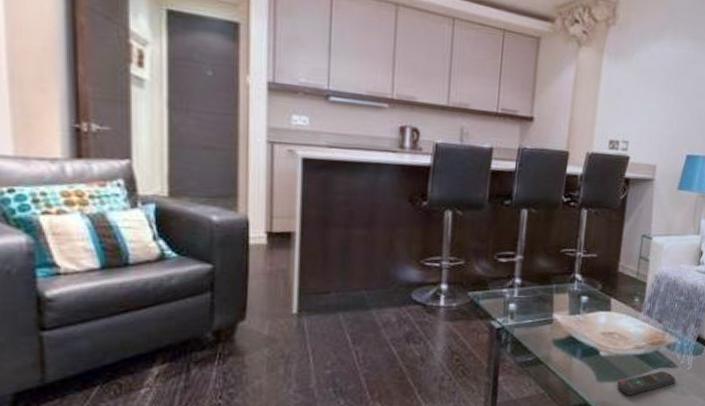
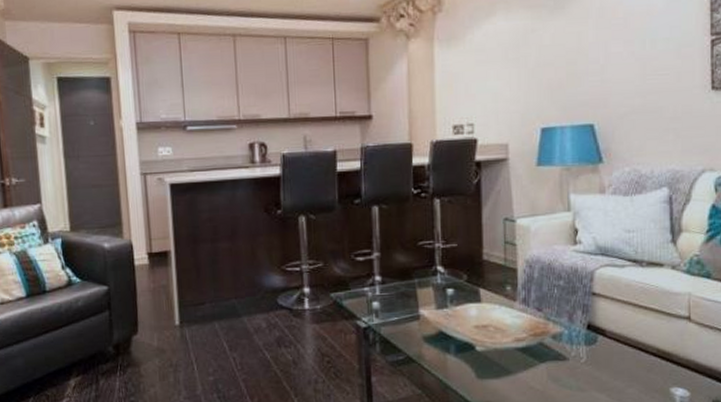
remote control: present [617,371,676,395] -> none [500,365,570,393]

